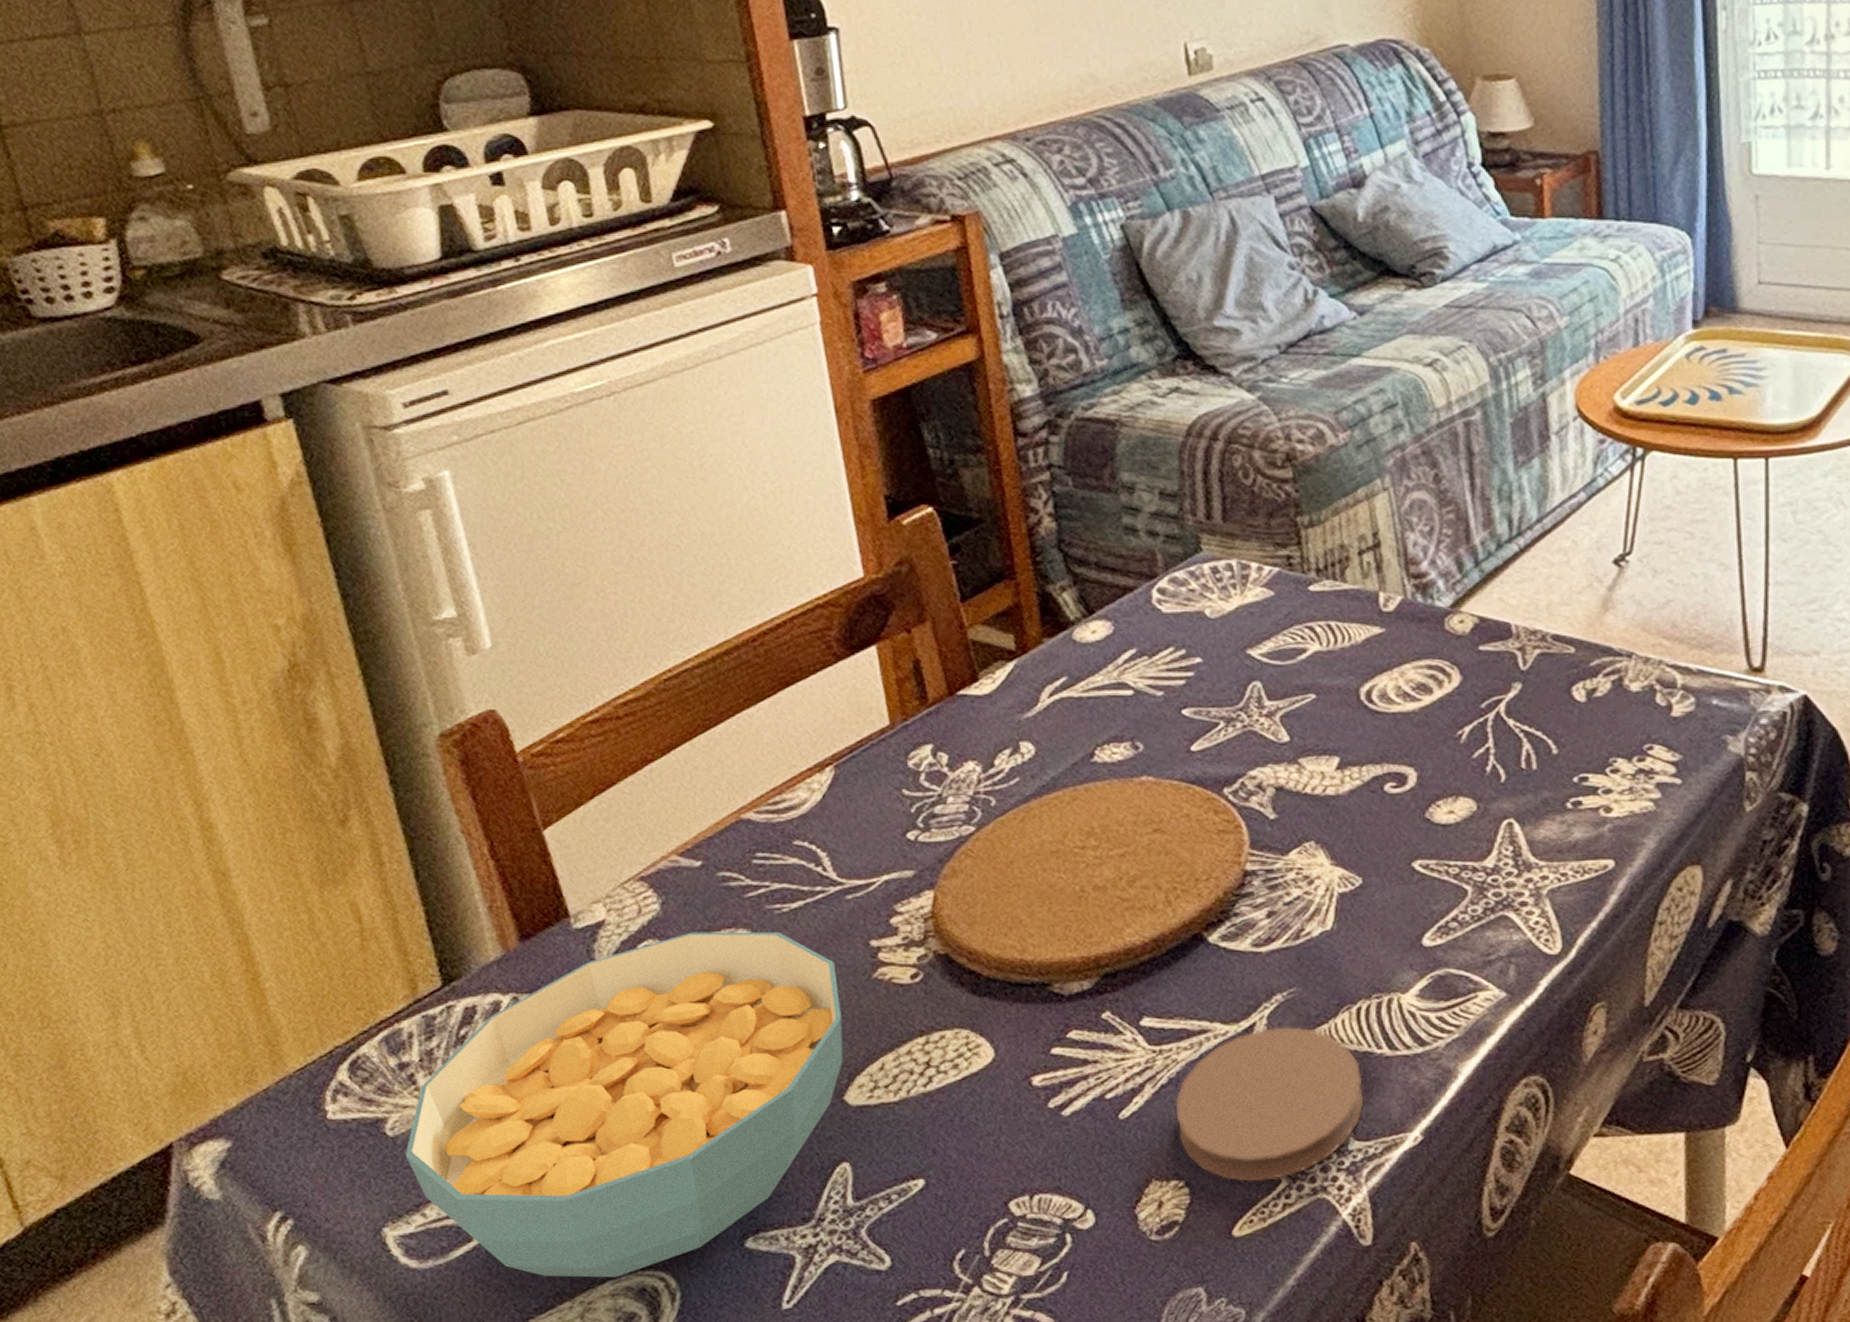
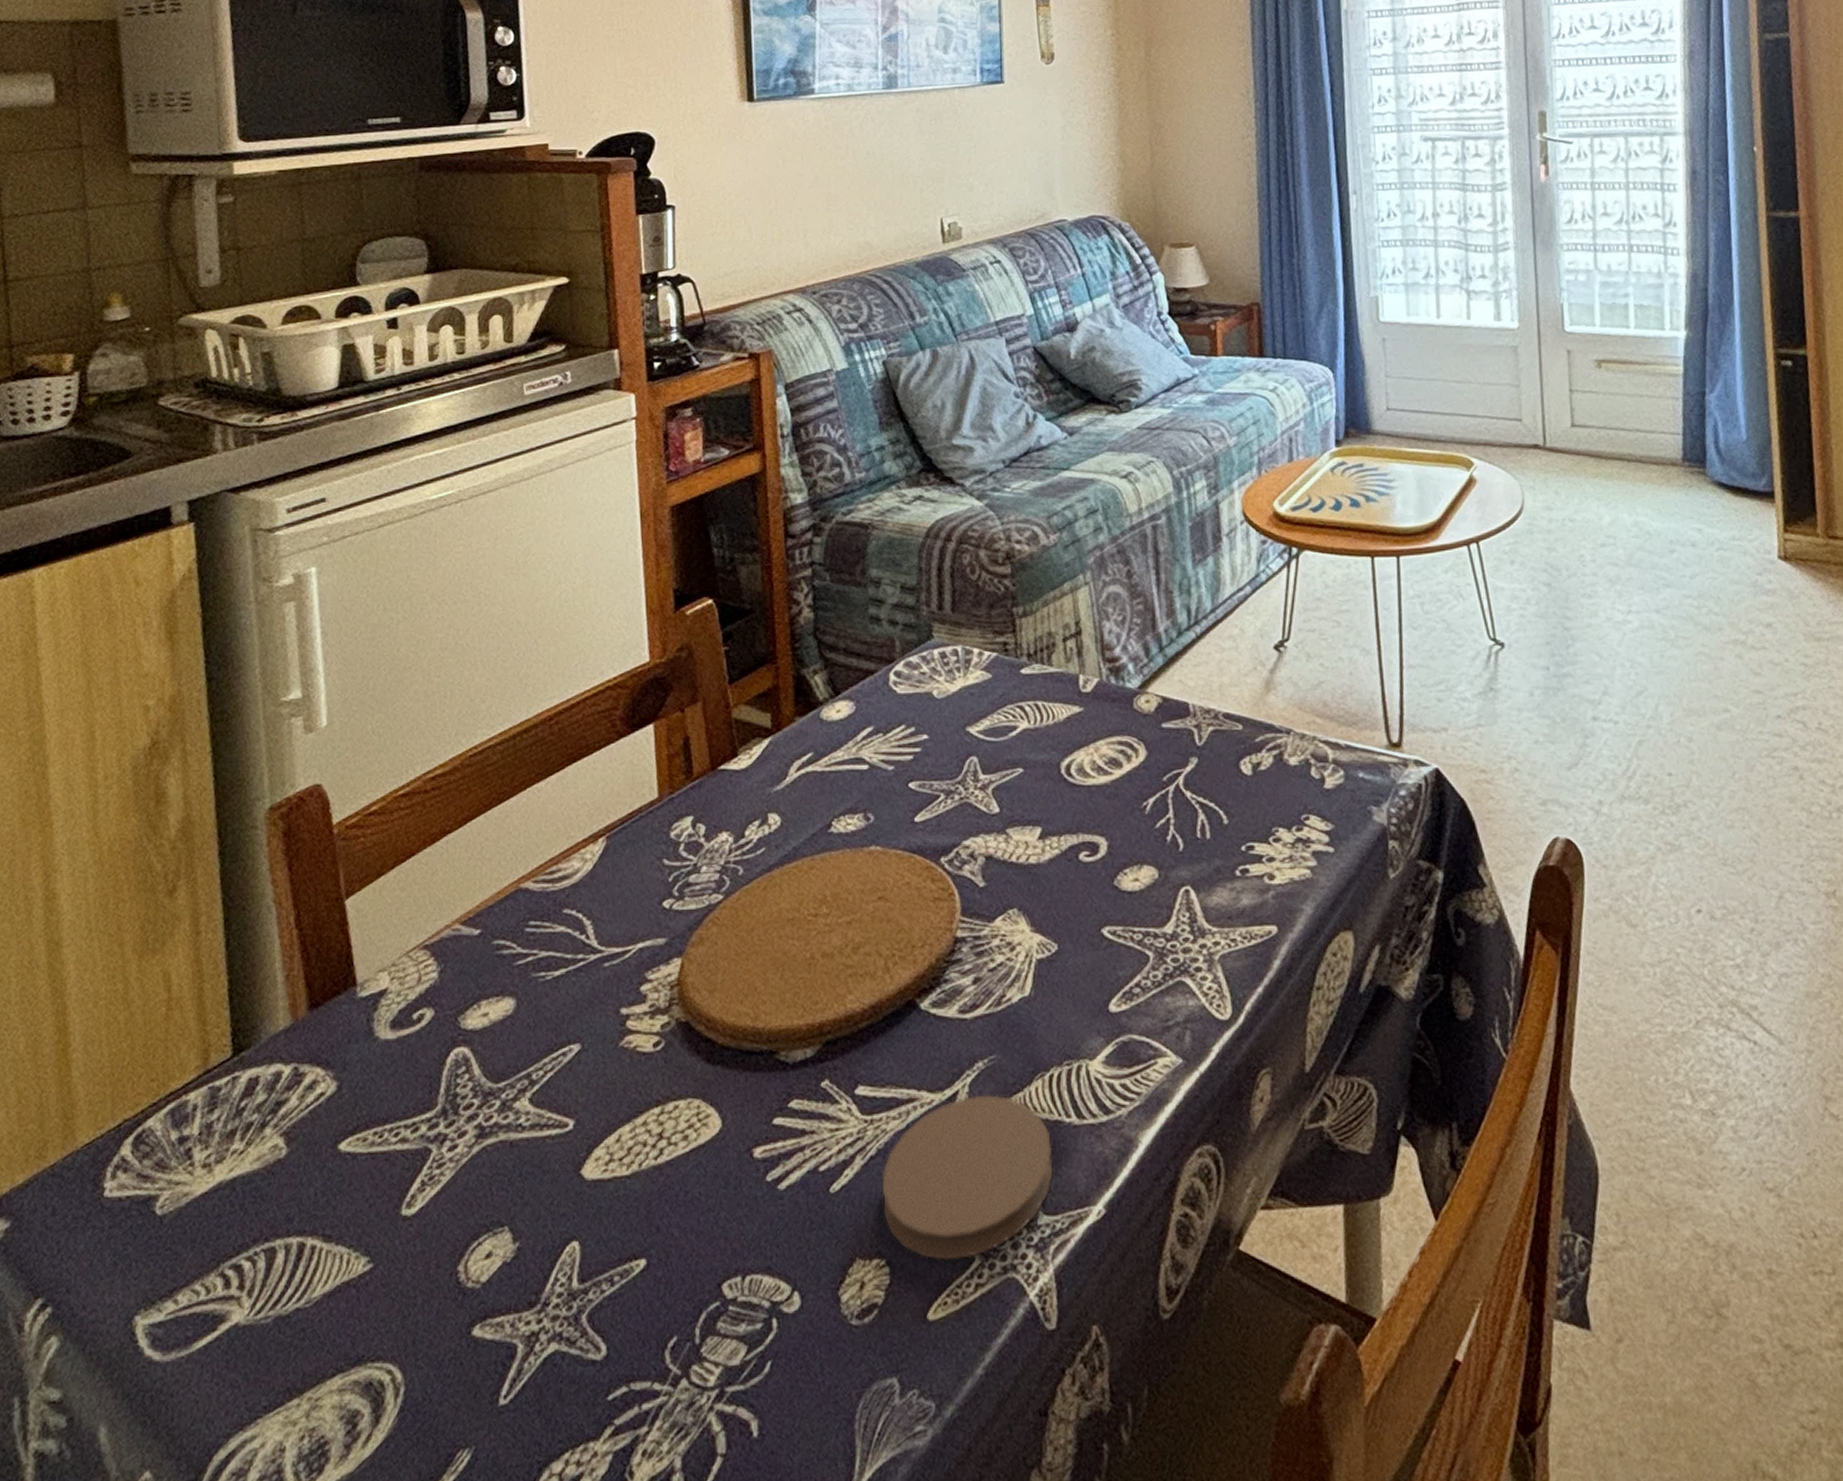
cereal bowl: present [405,931,844,1278] -> none [169,999,588,1371]

